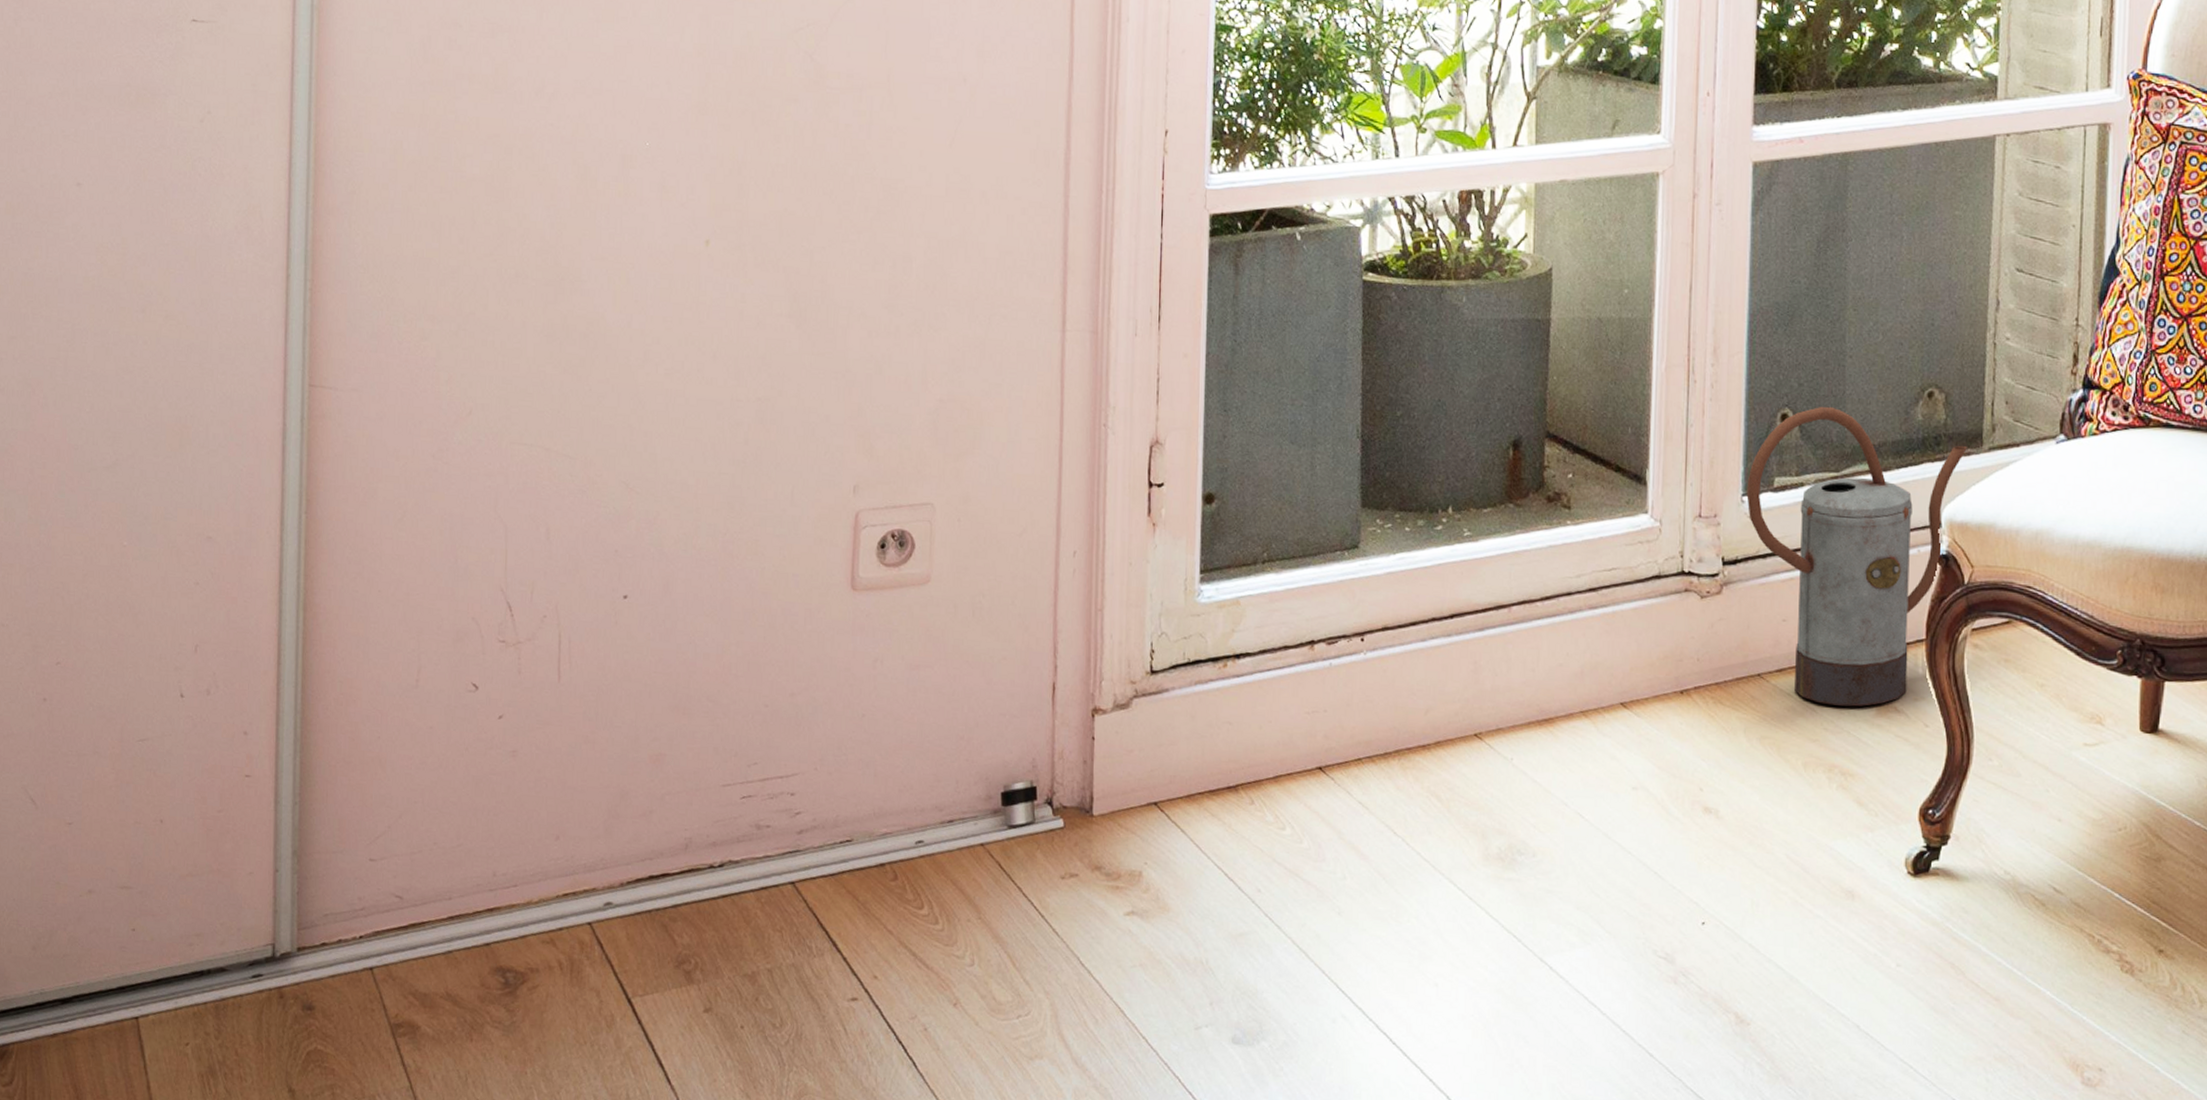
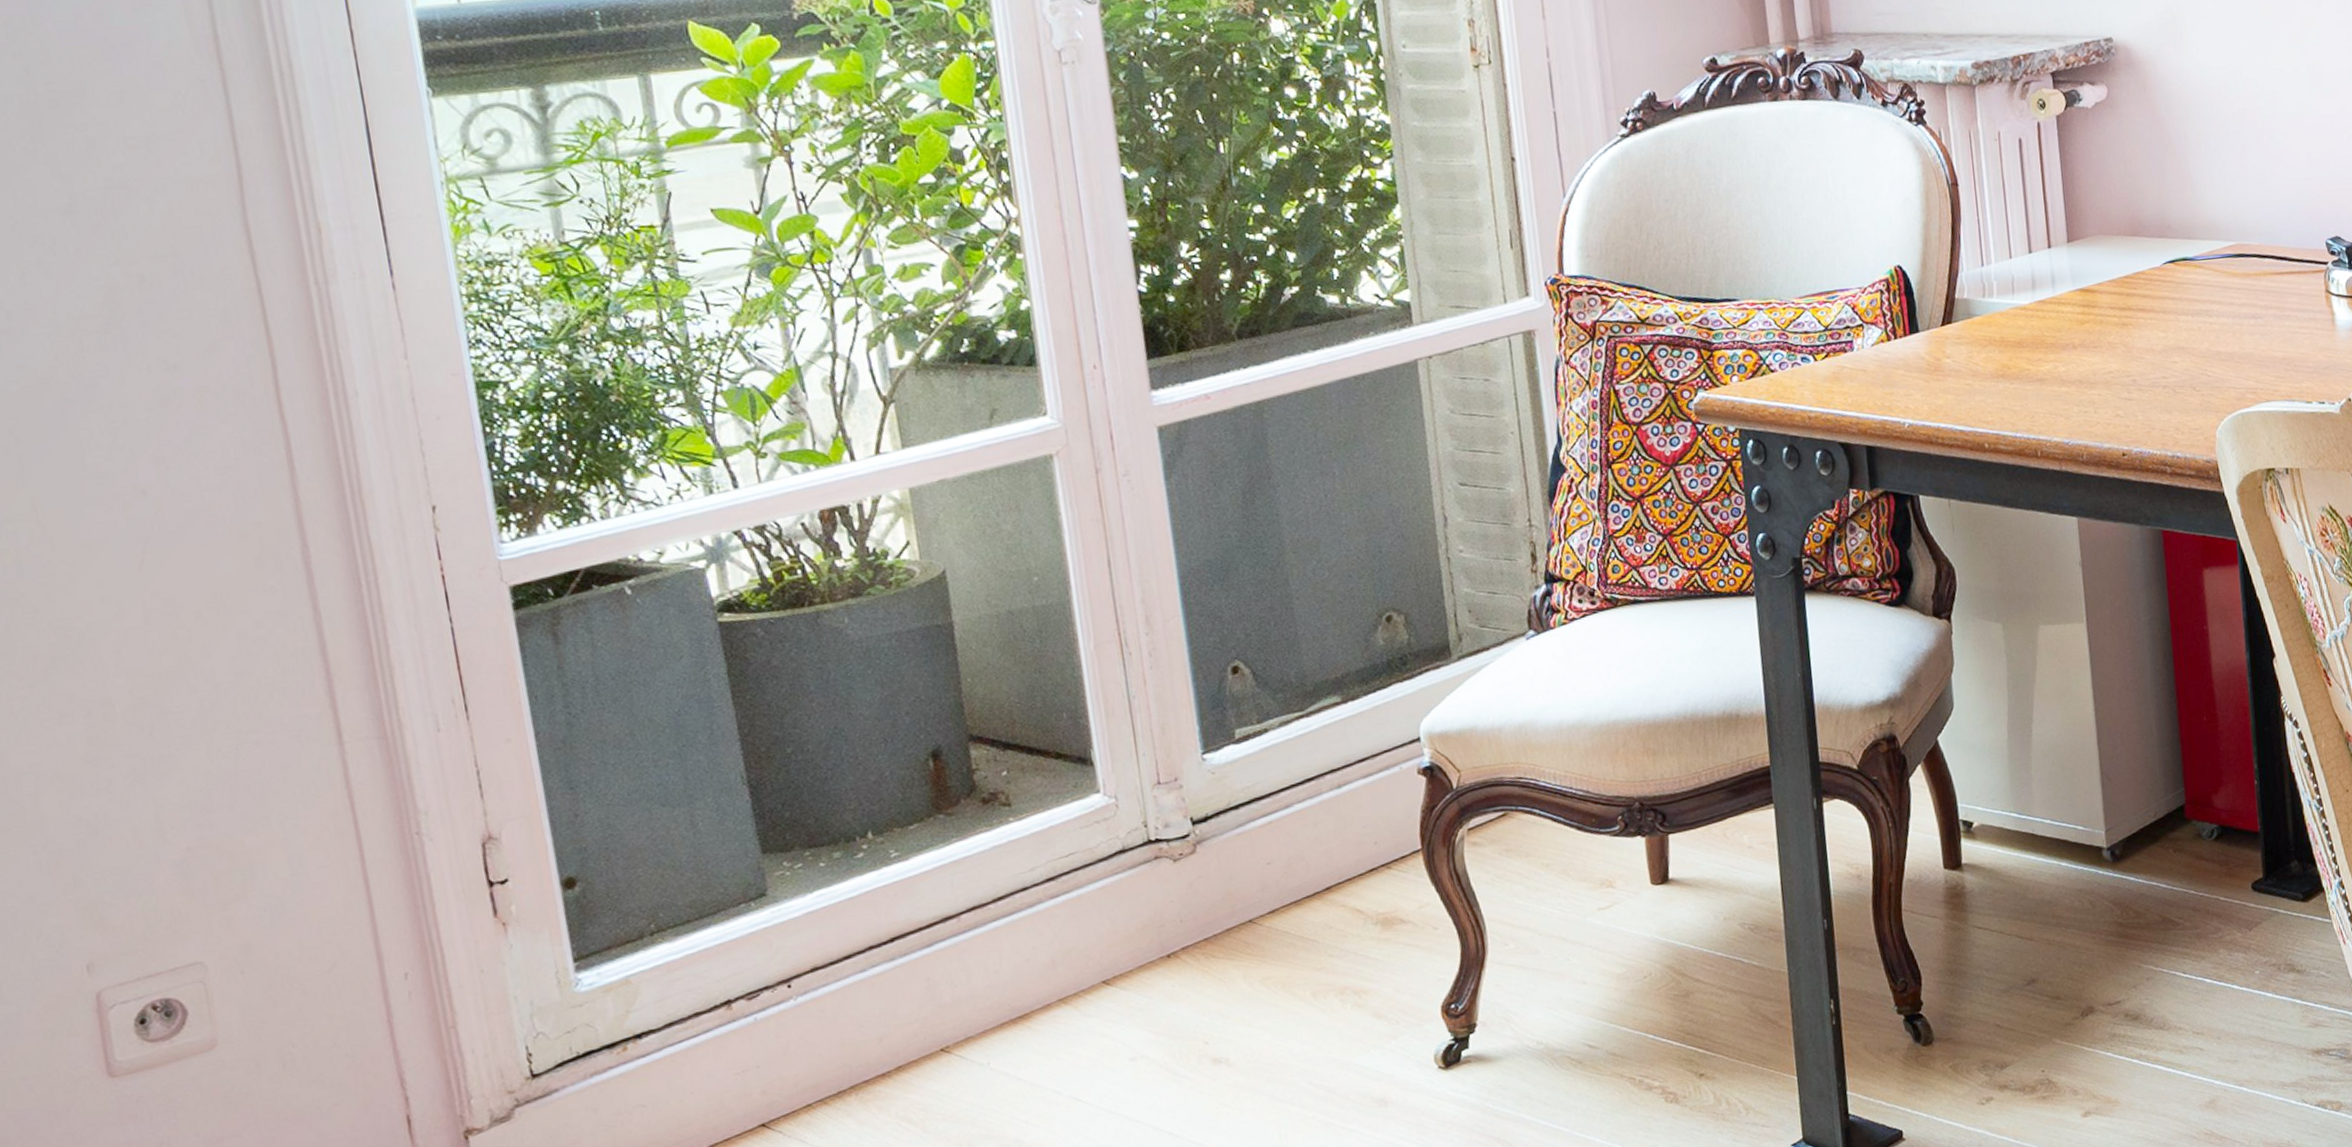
watering can: present [1746,406,1967,707] -> none [1205,650,1436,933]

